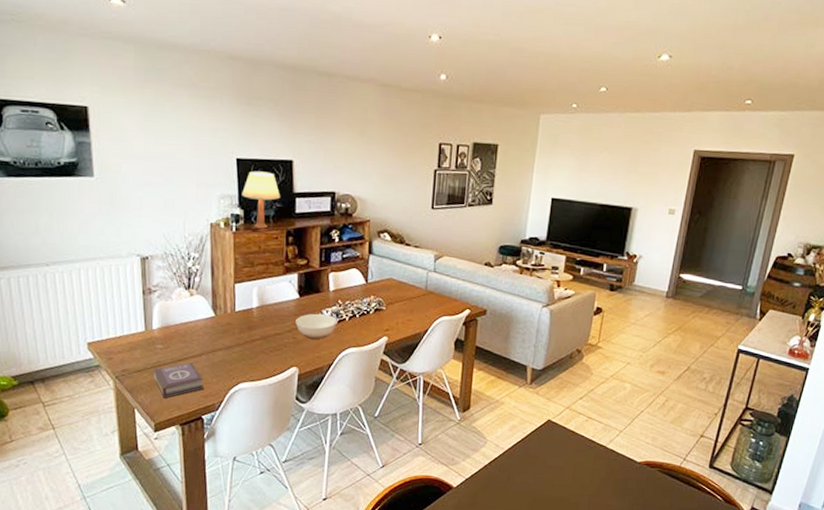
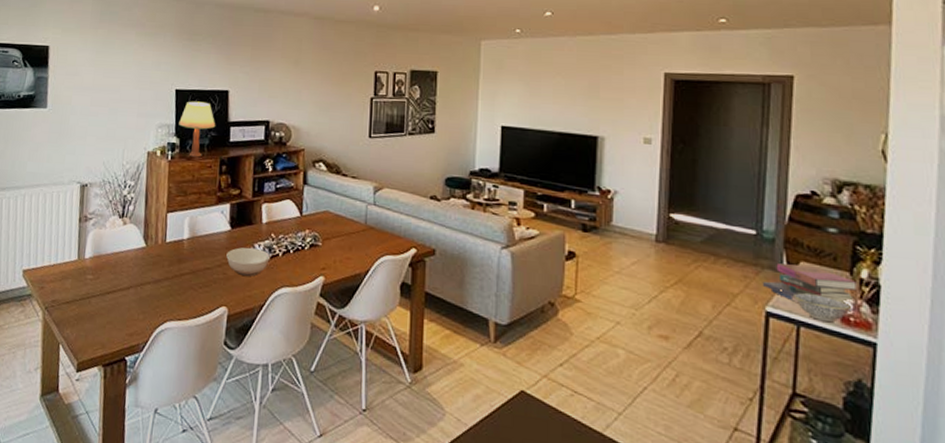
book: present [154,362,204,398] -> none [81,295,130,335]
books: none [739,312,805,347] -> present [762,263,857,312]
bowl: none [760,334,797,355] -> present [794,293,851,323]

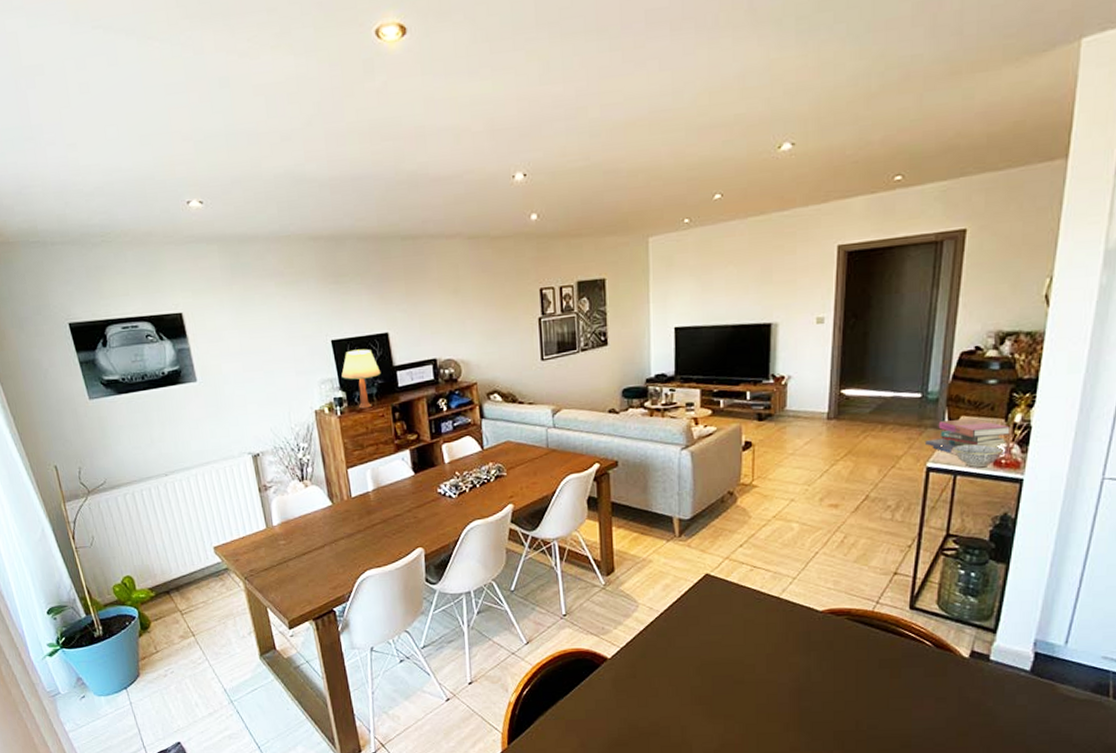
bowl: present [226,247,270,276] -> none [414,488,458,516]

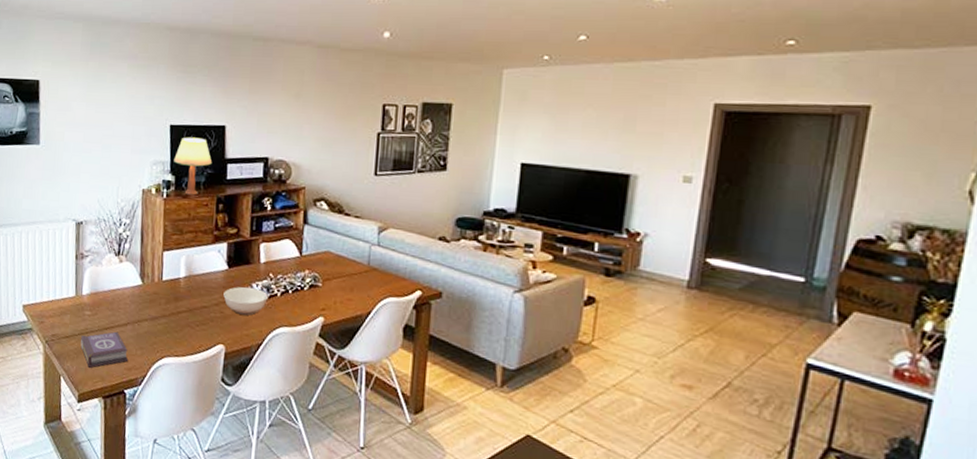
book: none [280,555,332,594] -> present [81,331,129,368]
bowl: none [414,488,458,516] -> present [223,286,268,316]
books: present [924,417,1010,455] -> none [805,313,917,367]
bowl: present [953,444,1003,468] -> none [841,345,907,377]

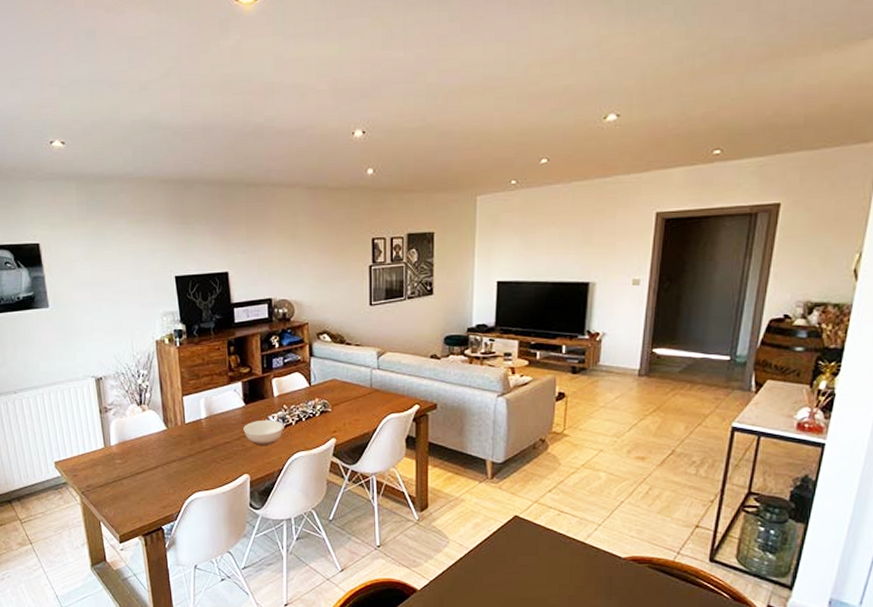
book: present [81,331,129,368] -> none [115,475,162,511]
table lamp: present [174,137,213,196] -> none [183,286,220,341]

